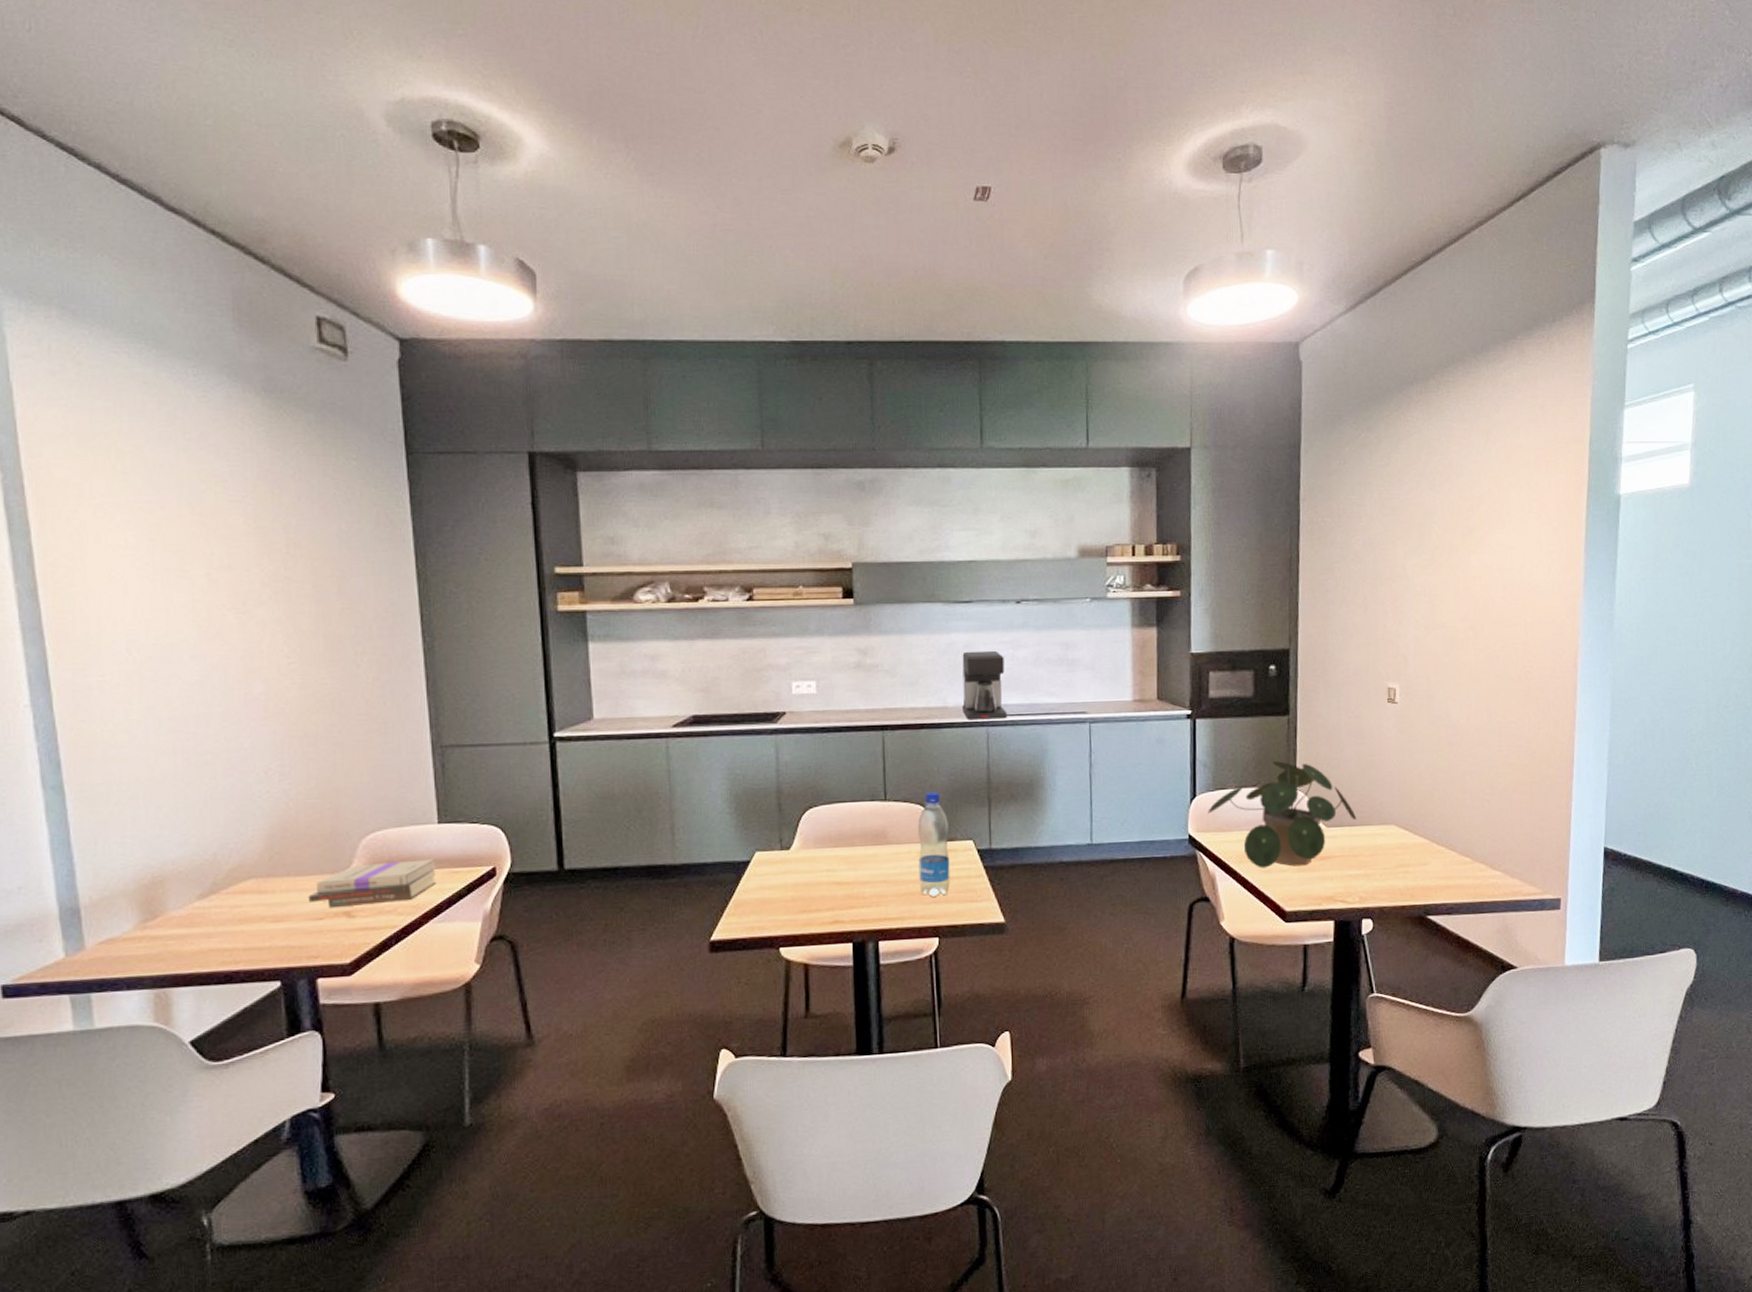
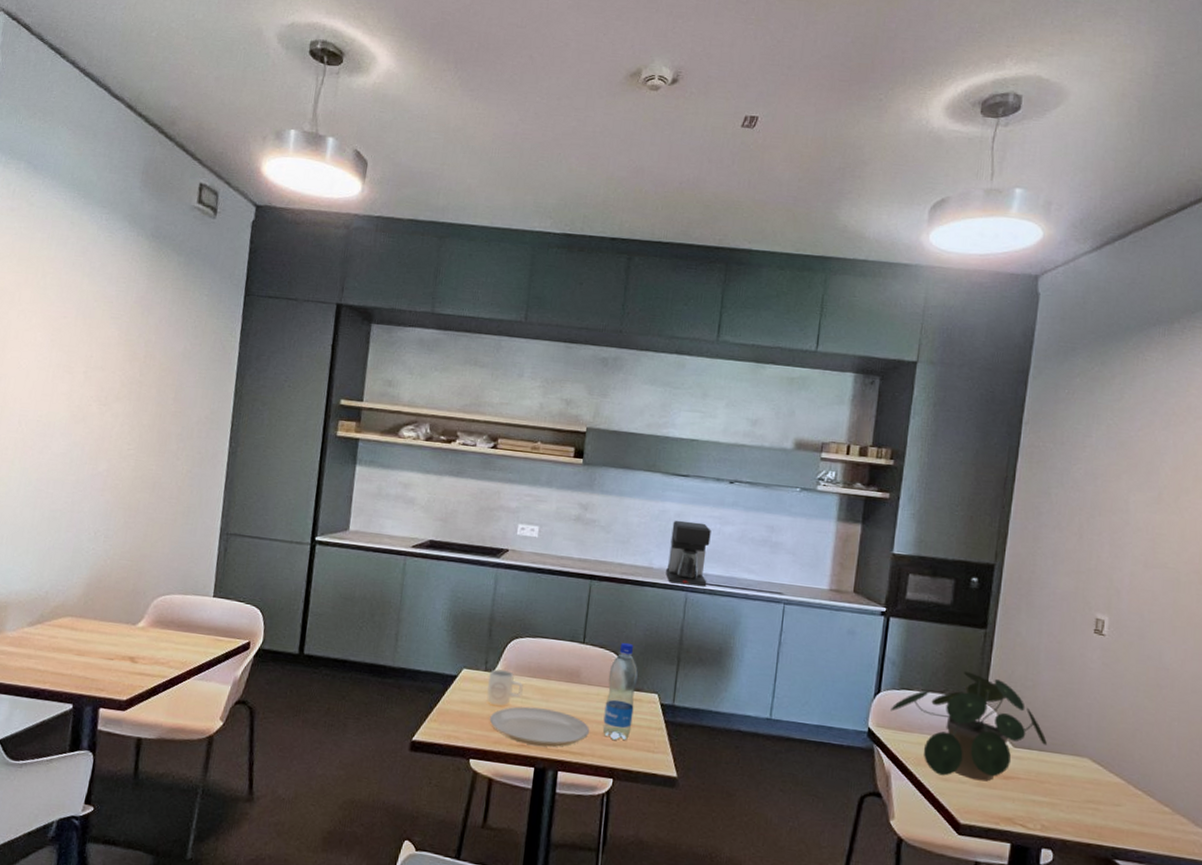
books: present [307,859,437,909] -> none [105,620,206,657]
mug: none [786,845,827,886] -> present [486,669,523,707]
plate: none [794,877,907,920] -> present [489,706,590,747]

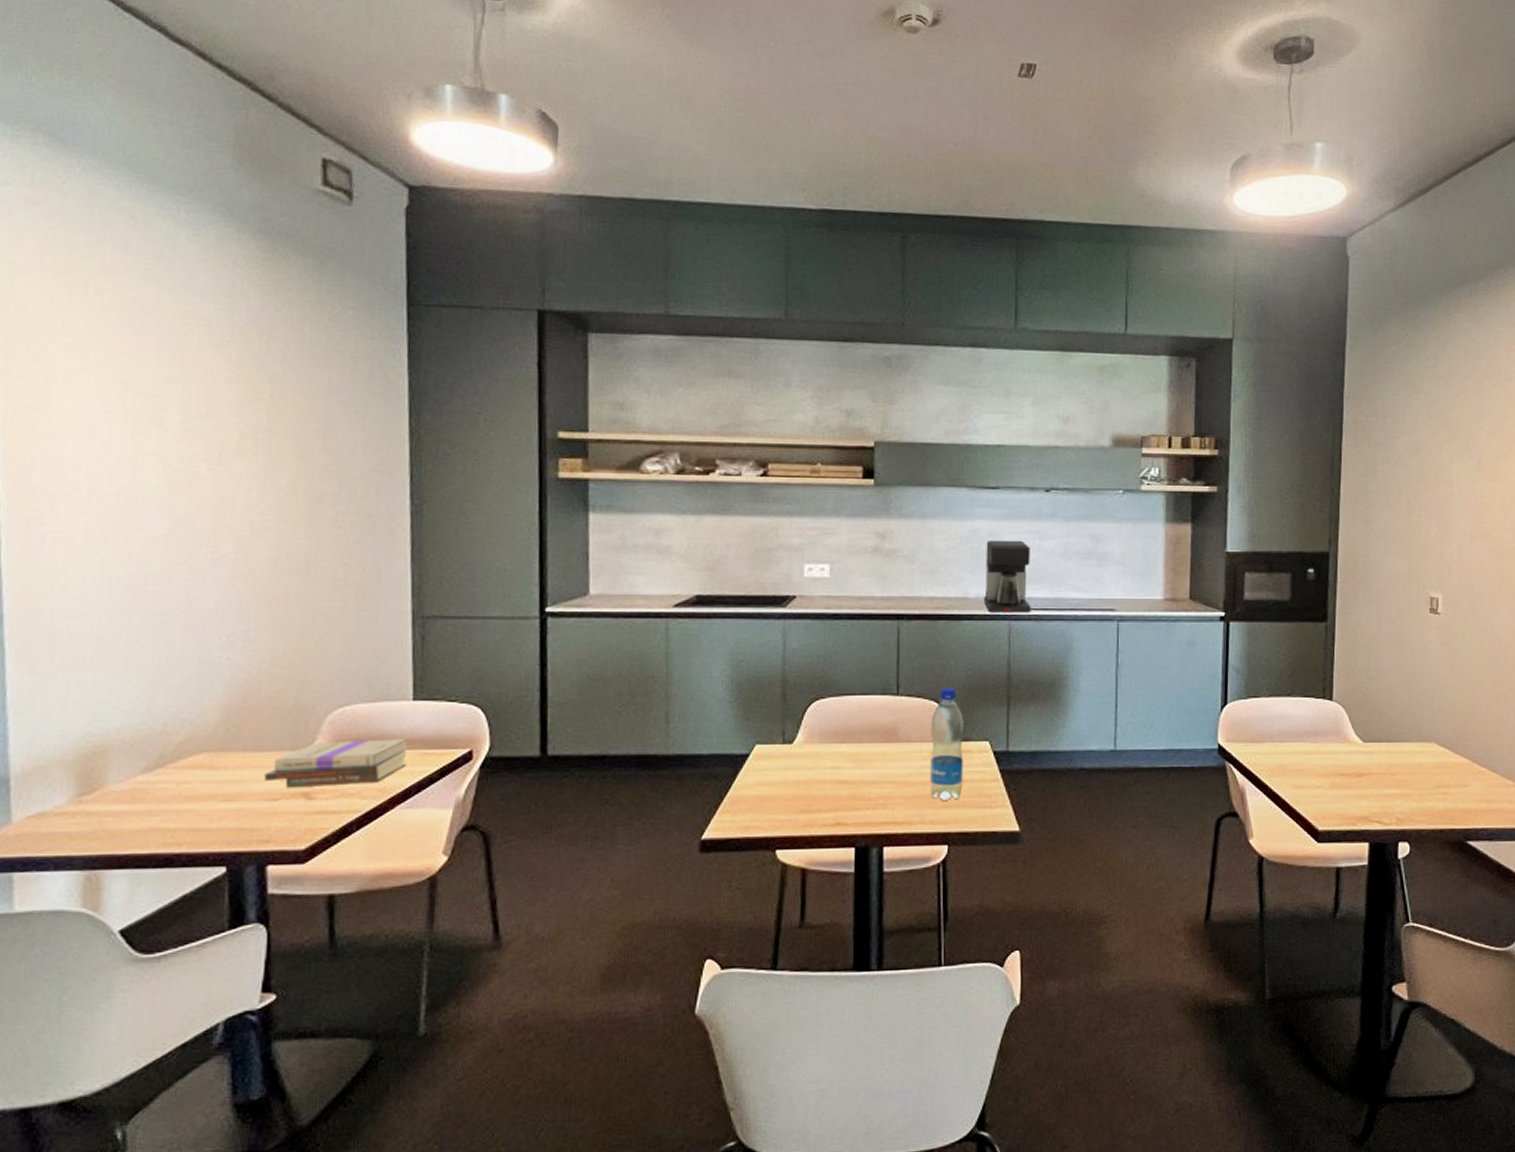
books: none [105,620,206,657] -> present [263,739,408,789]
mug: present [486,669,523,707] -> none [788,739,831,783]
plate: present [489,706,590,747] -> none [794,777,916,822]
potted plant: present [890,672,1047,782] -> none [1239,670,1394,783]

